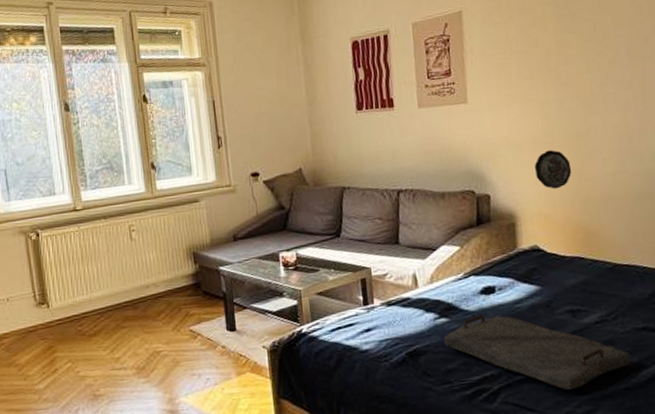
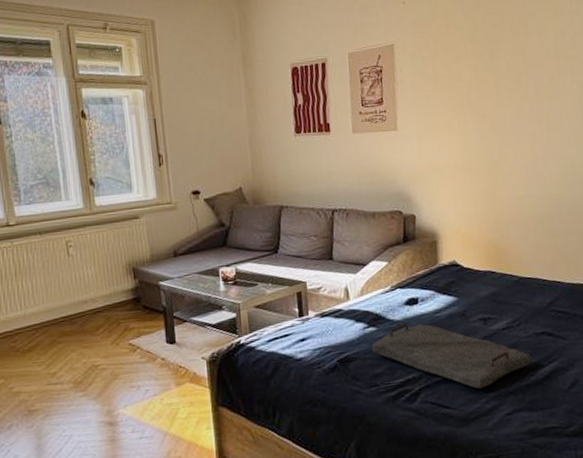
decorative plate: present [535,150,572,189] -> none [455,175,487,211]

